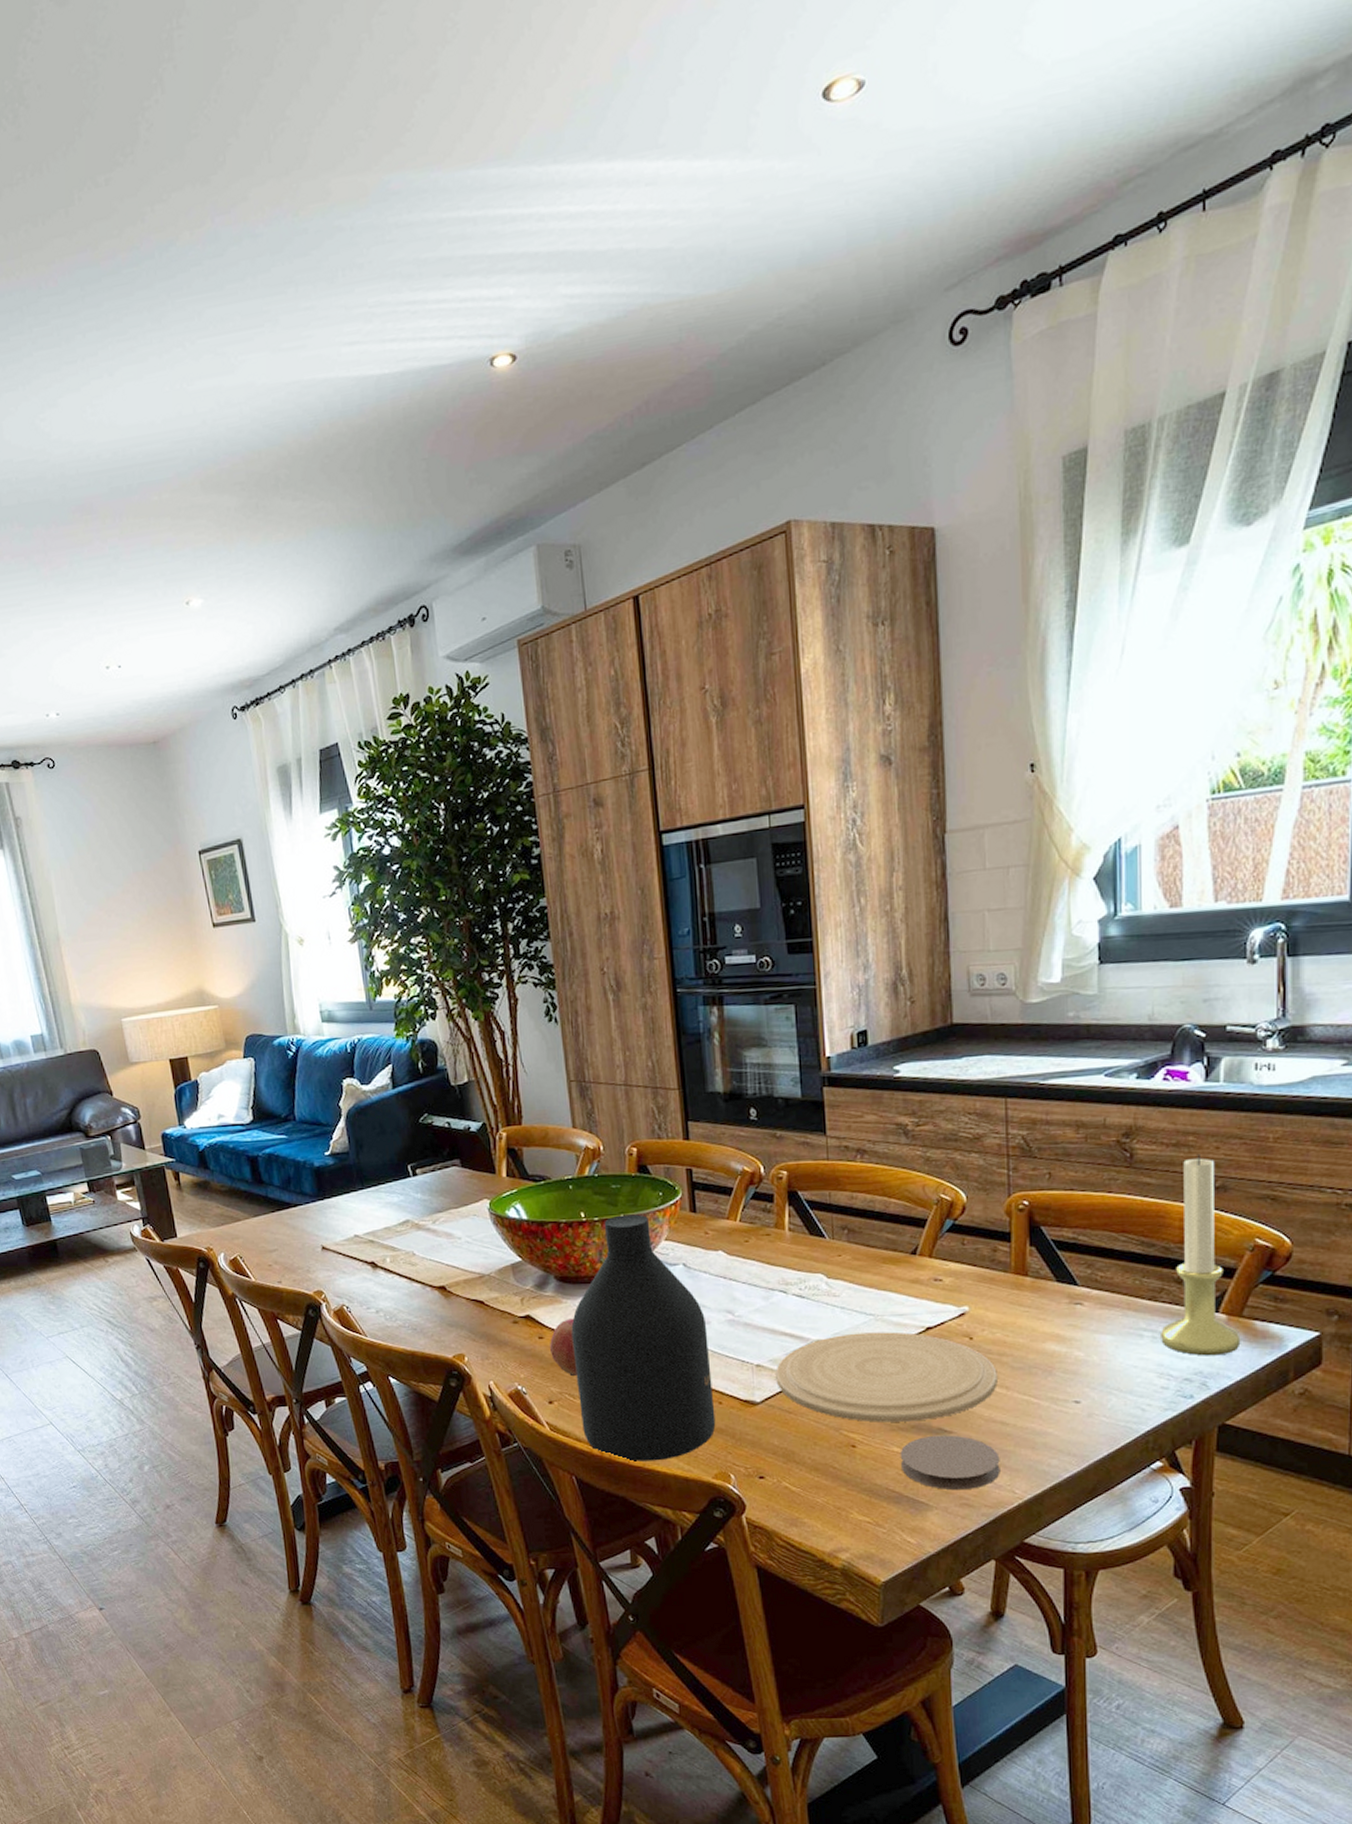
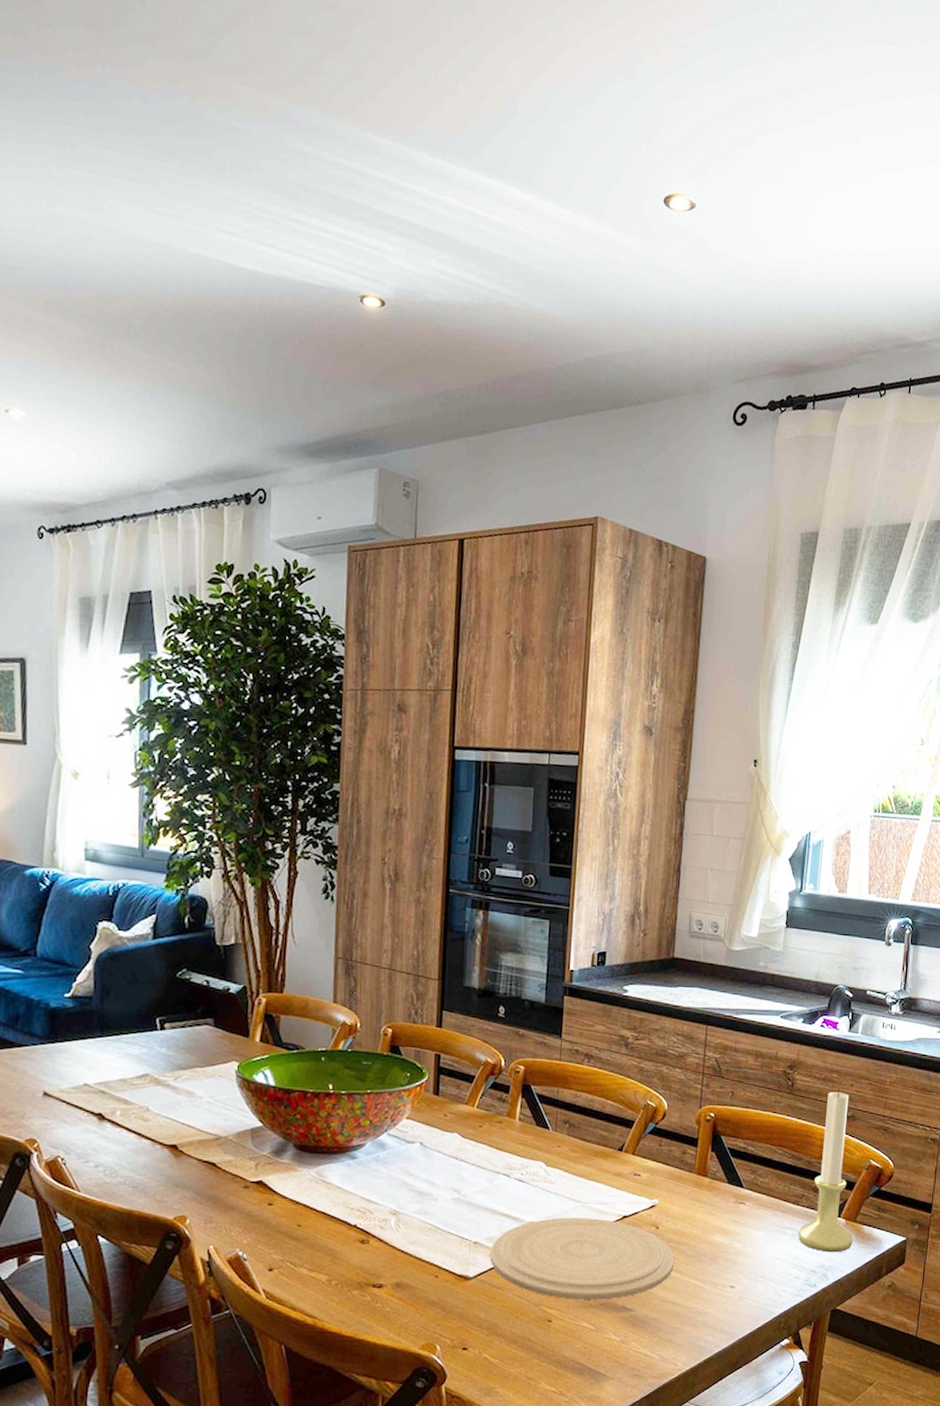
fruit: present [549,1318,577,1377] -> none [277,1187,306,1245]
bottle: present [571,1214,716,1461] -> none [299,1091,434,1331]
coaster: present [900,1435,1000,1491] -> none [587,1312,668,1363]

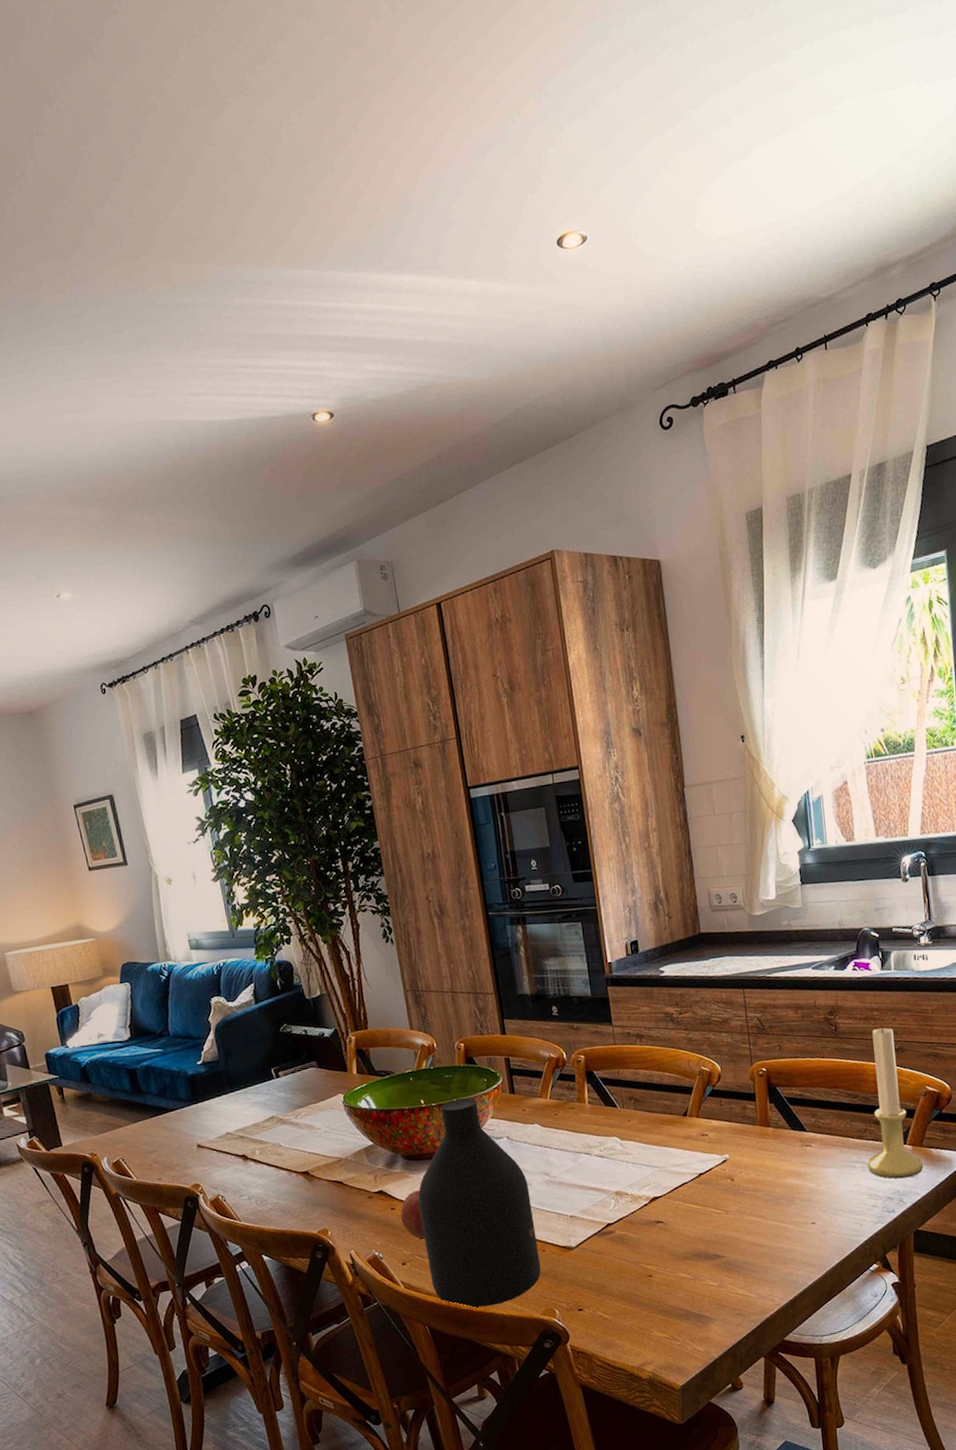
fruit: none [277,1187,306,1245] -> present [400,1190,425,1240]
bottle: none [299,1091,434,1331] -> present [418,1098,541,1308]
plate: present [490,1217,675,1300] -> none [586,1179,755,1255]

